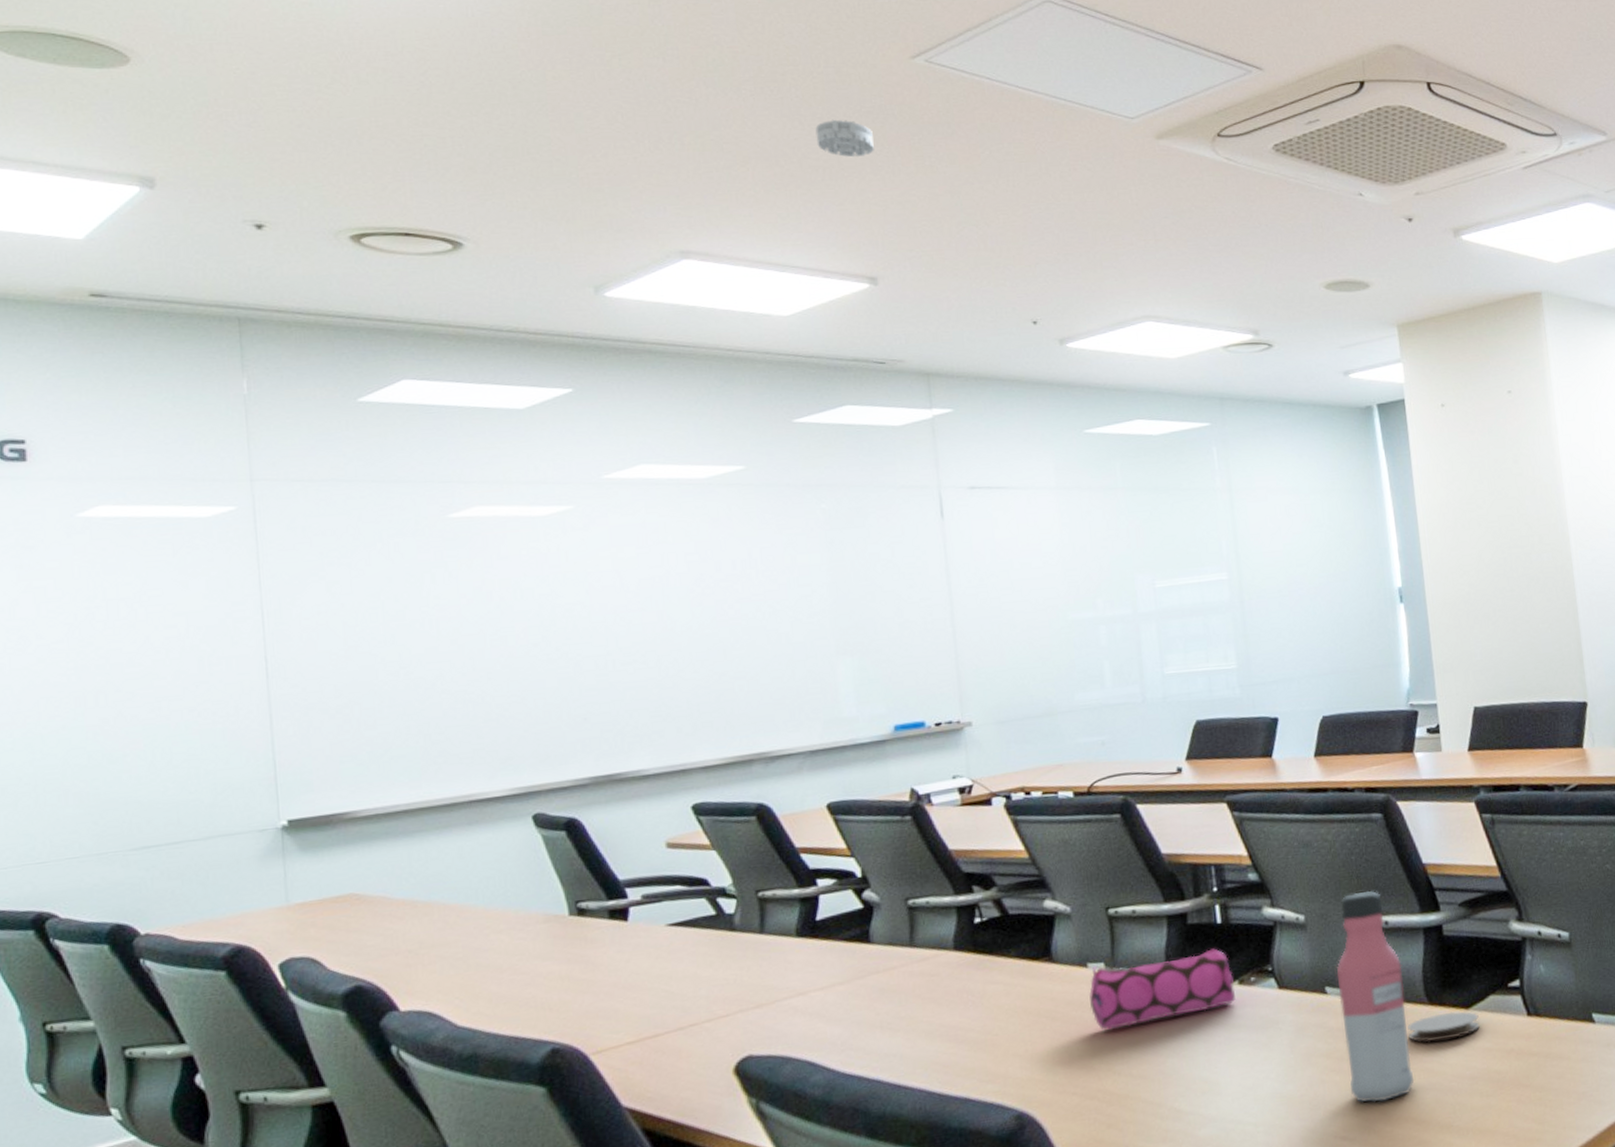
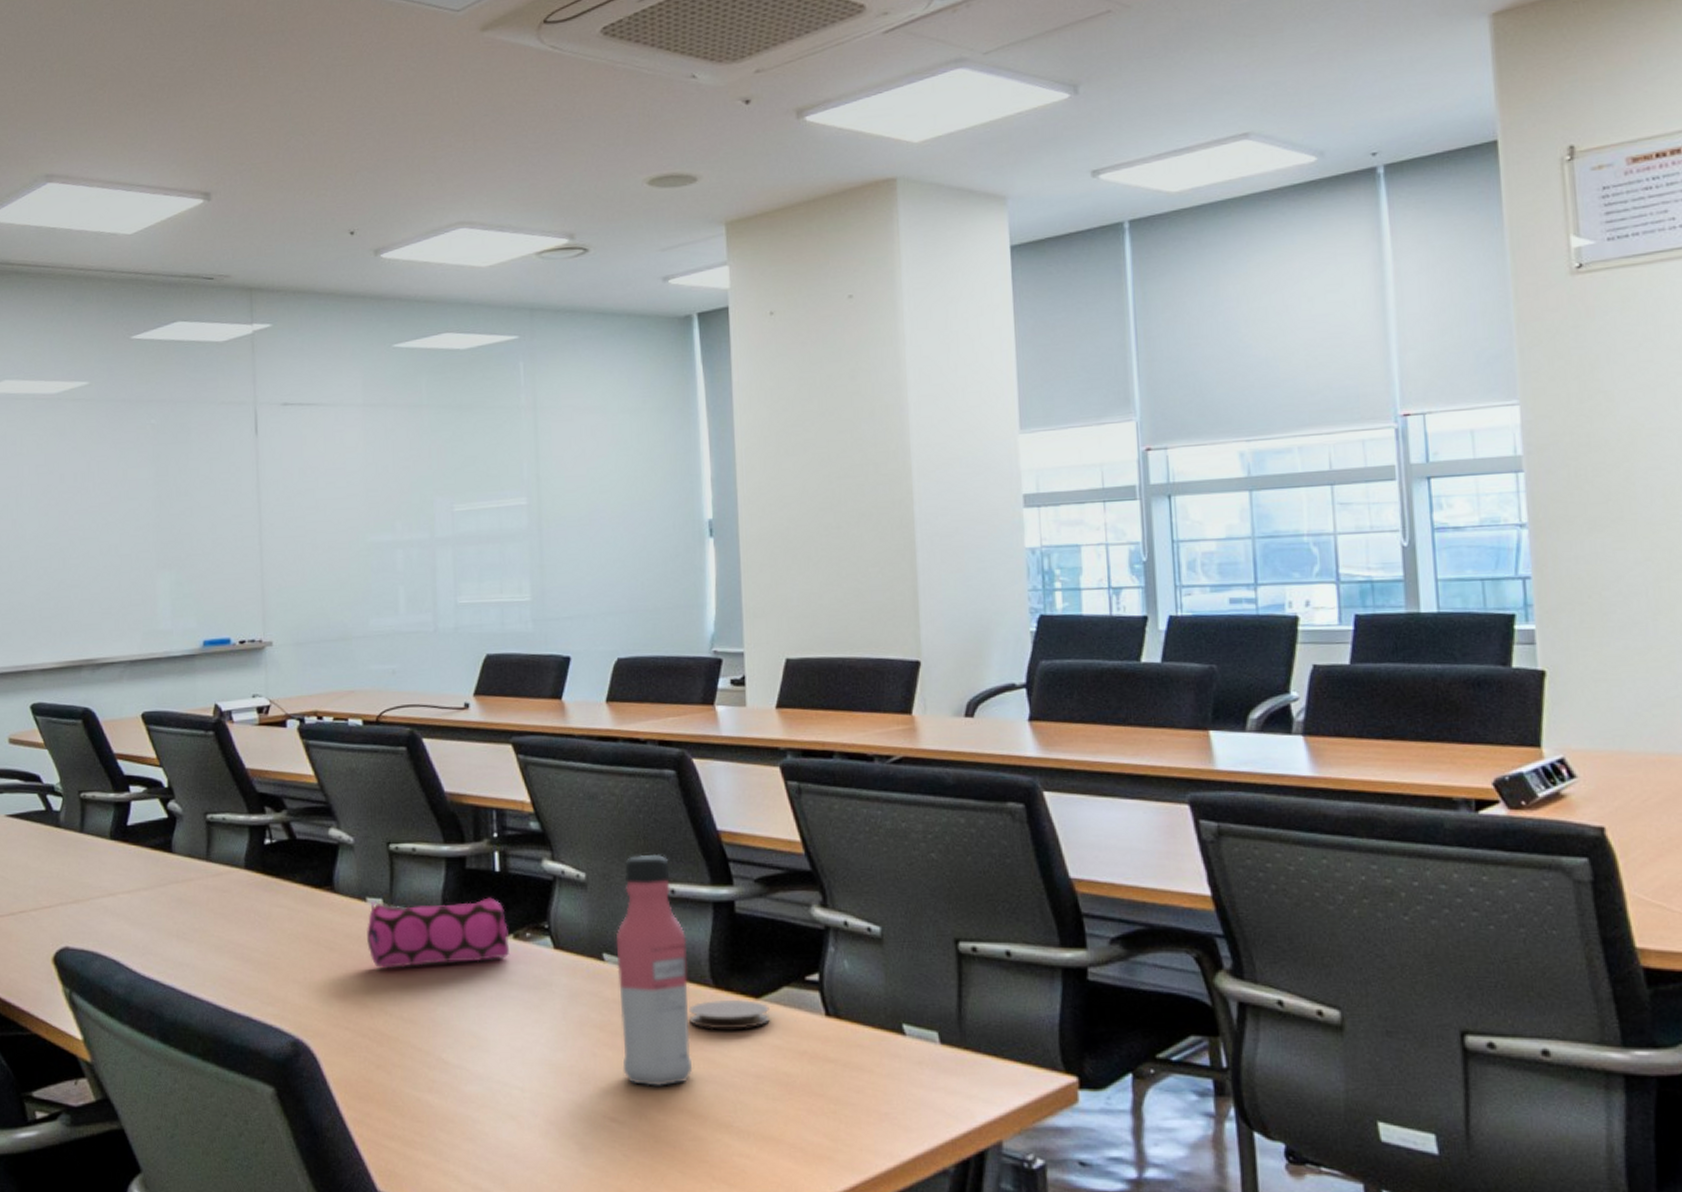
smoke detector: present [815,119,874,157] -> none [164,36,214,73]

